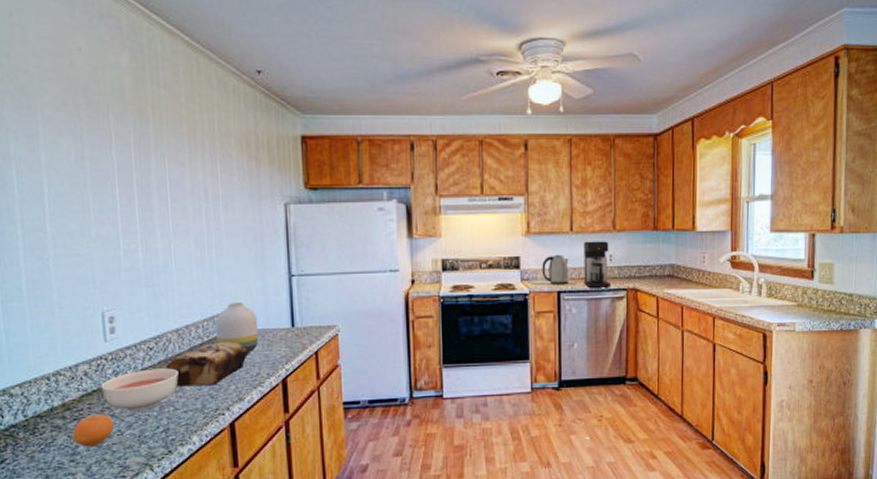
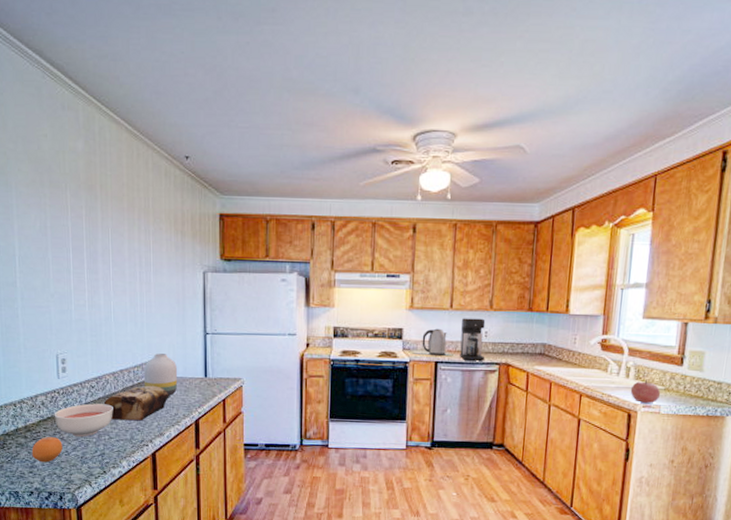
fruit: none [763,296,794,322] -> present [630,379,661,404]

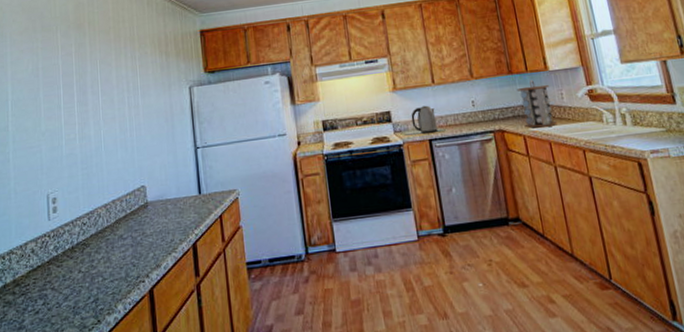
fruit: present [31,437,63,463] -> none [20,288,53,321]
bowl: present [54,403,113,438] -> none [44,240,107,284]
bread loaf: present [104,385,170,421] -> none [97,212,164,258]
vase: present [143,353,178,396] -> none [136,176,171,221]
coffee maker: present [460,318,486,361] -> none [446,89,478,133]
spice rack: none [530,321,565,368] -> present [516,80,557,129]
fruit: present [630,379,661,404] -> none [632,123,665,150]

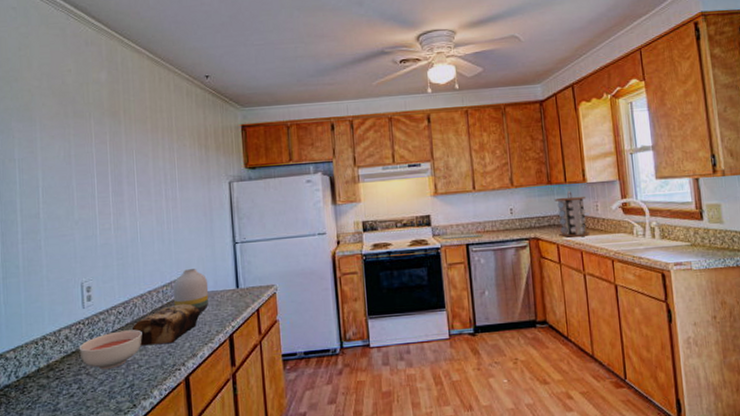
bowl: none [44,240,107,284] -> present [79,329,143,370]
bread loaf: none [97,212,164,258] -> present [133,303,201,346]
vase: none [136,176,171,221] -> present [173,269,209,313]
kettle: present [411,105,438,134] -> none [450,211,475,239]

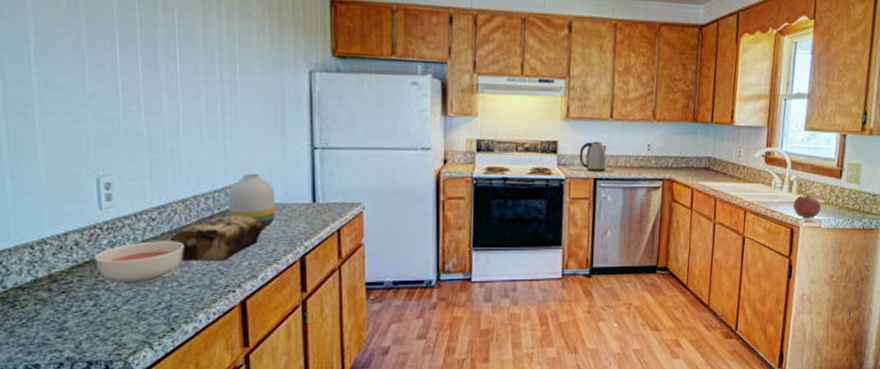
kettle: none [450,211,475,239] -> present [579,141,607,173]
spice rack: present [554,192,590,238] -> none [695,133,730,183]
fruit: none [659,237,689,262] -> present [792,193,822,219]

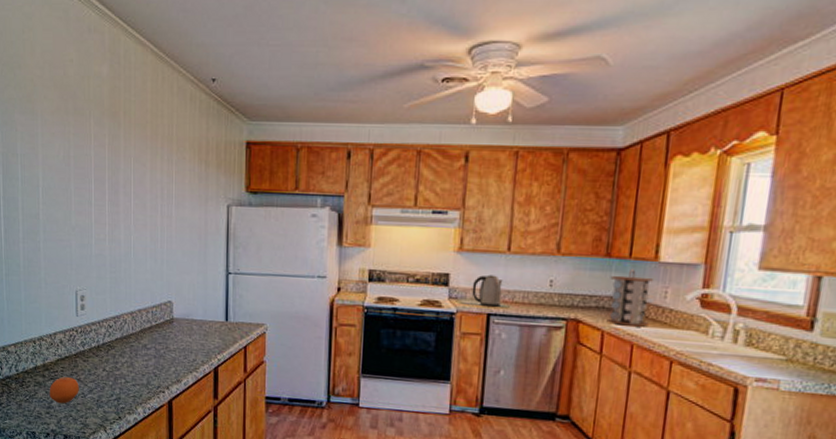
fruit: none [60,288,109,323] -> present [49,377,79,404]
bowl: present [94,241,185,286] -> none [71,344,130,380]
bread loaf: present [171,215,265,261] -> none [122,327,188,366]
vase: present [227,174,276,227] -> none [162,293,198,340]
spice rack: none [695,133,730,183] -> present [606,270,653,327]
fruit: present [792,193,822,219] -> none [738,346,781,378]

